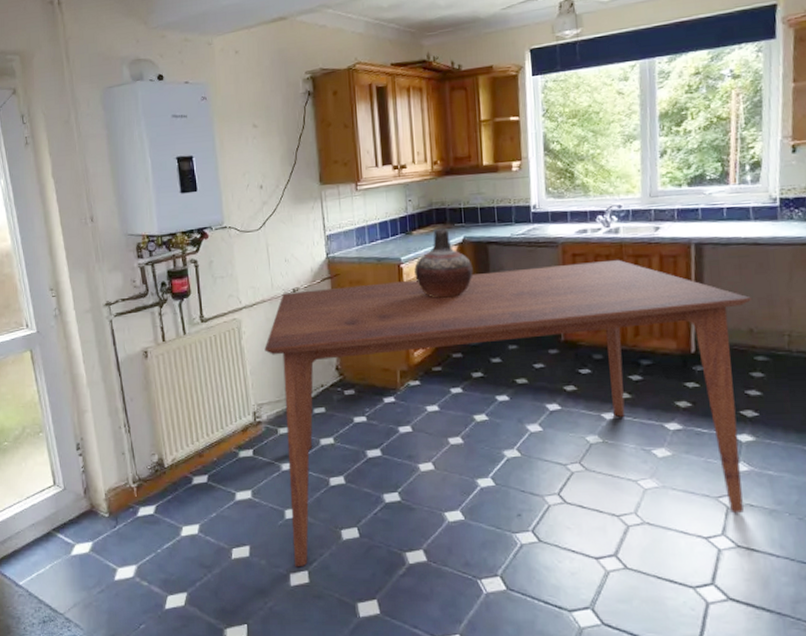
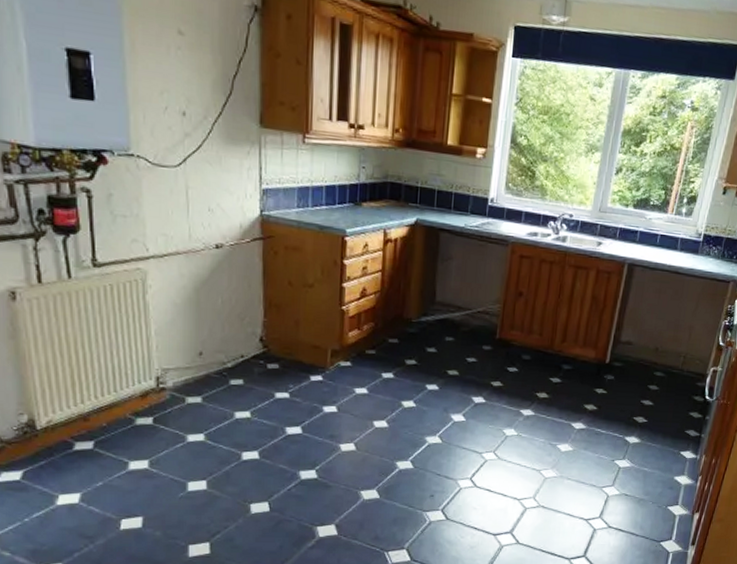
dining table: present [264,259,753,567] -> none [175,248,664,539]
vase: present [414,229,473,298] -> none [359,205,422,281]

